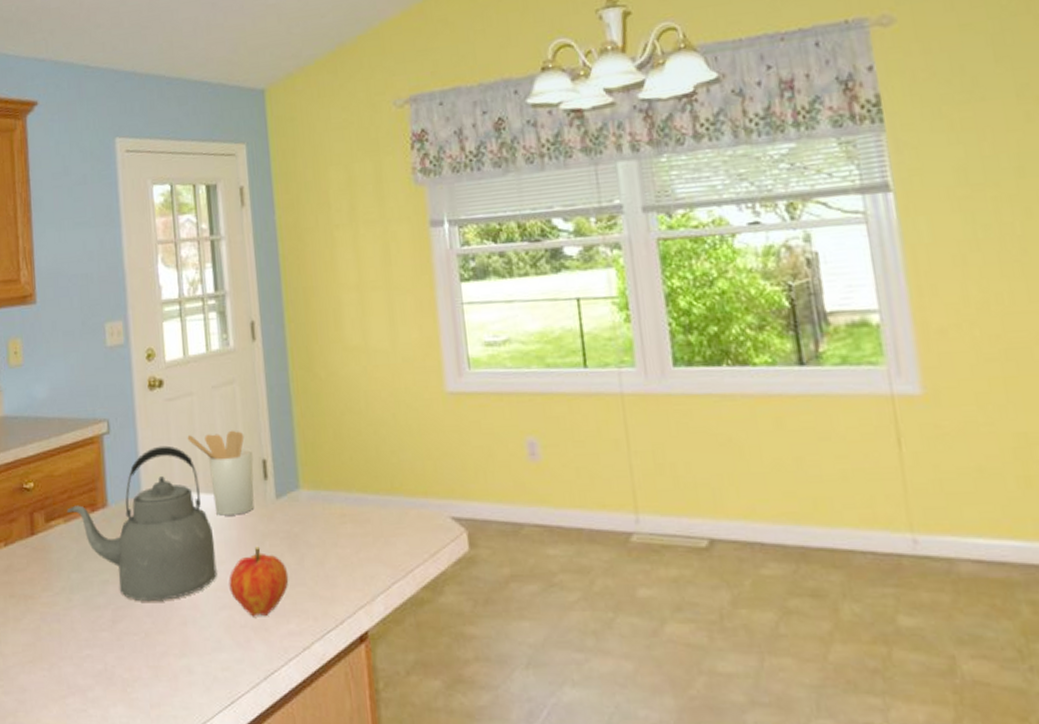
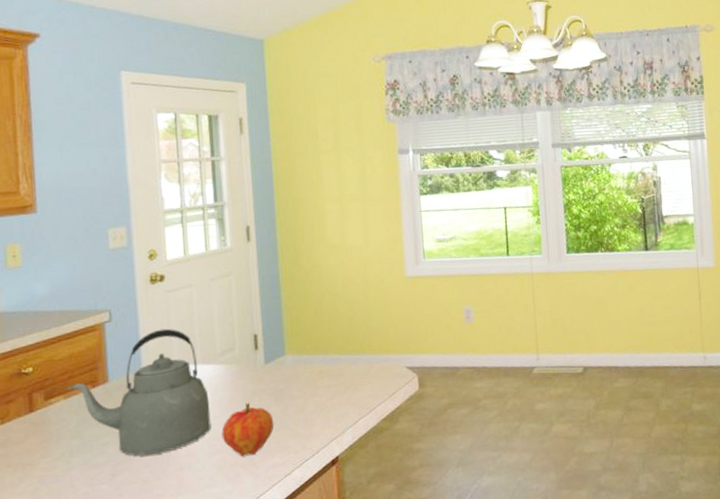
utensil holder: present [187,430,254,516] -> none [186,313,246,381]

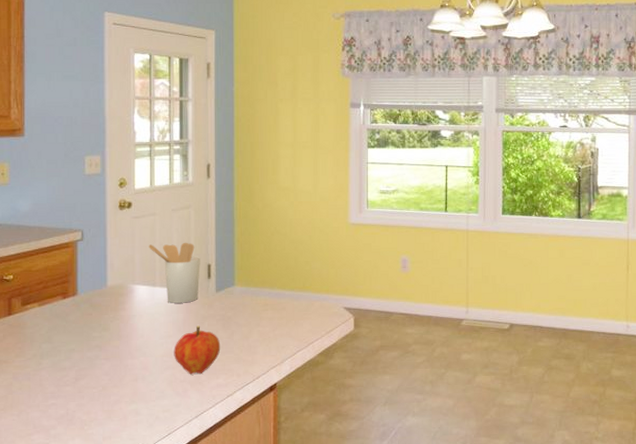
kettle: present [66,328,211,456] -> none [41,251,165,365]
utensil holder: none [186,313,246,381] -> present [149,242,200,303]

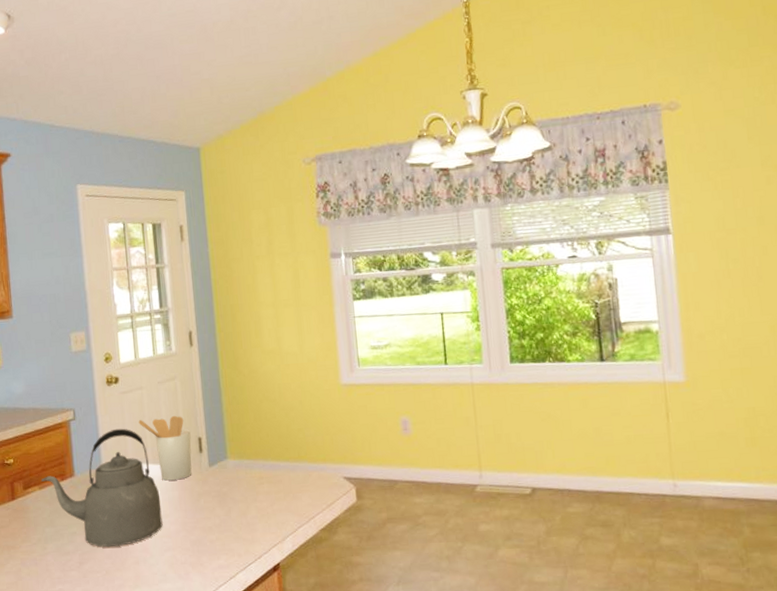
kettle: none [41,251,165,365] -> present [41,428,163,548]
fruit: present [174,325,221,375] -> none [172,503,219,556]

